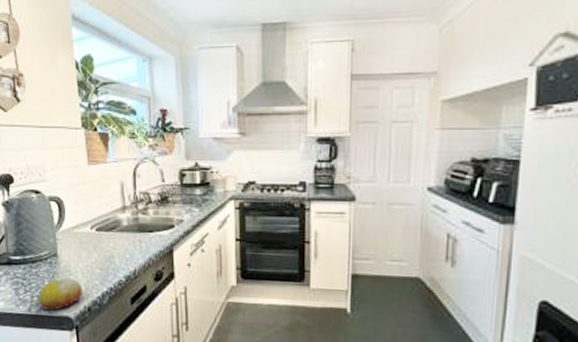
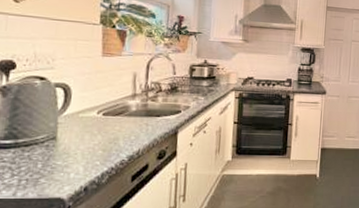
fruit: present [37,277,83,311] -> none [26,160,81,193]

